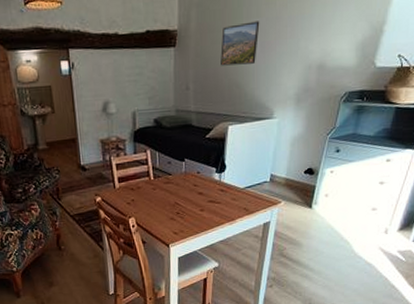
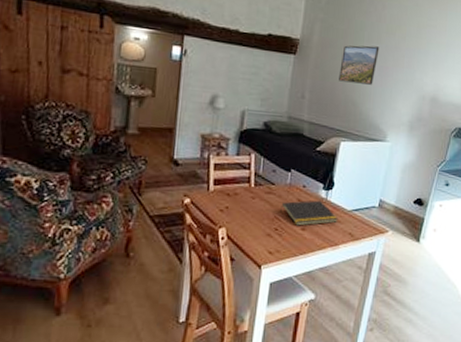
notepad: none [179,183,233,208] -> present [280,200,339,226]

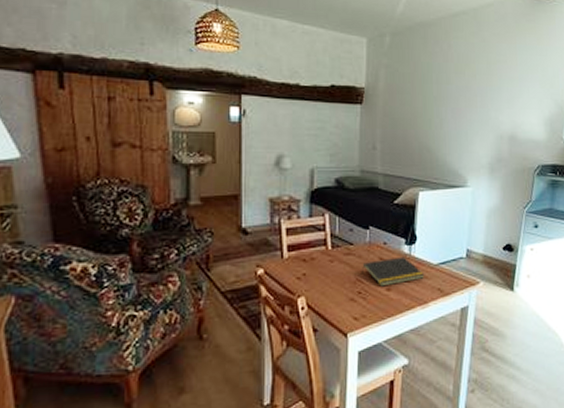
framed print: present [339,45,380,85] -> none [410,87,450,129]

